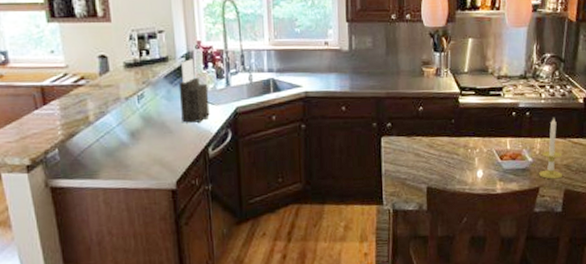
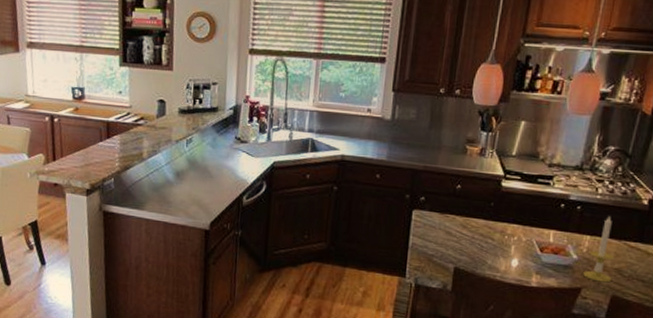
knife block: present [178,59,210,123] -> none [222,111,251,172]

